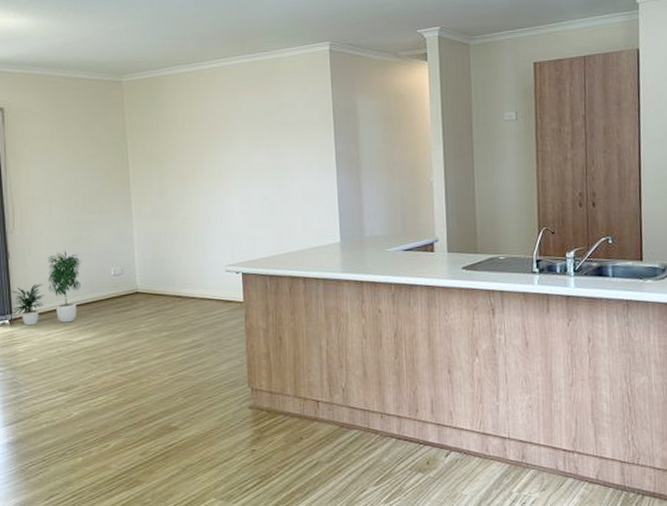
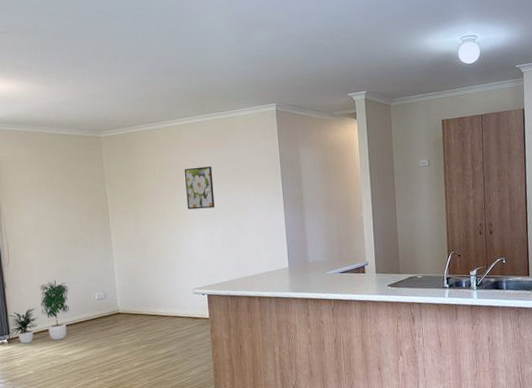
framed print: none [218,117,253,170] -> present [184,166,215,210]

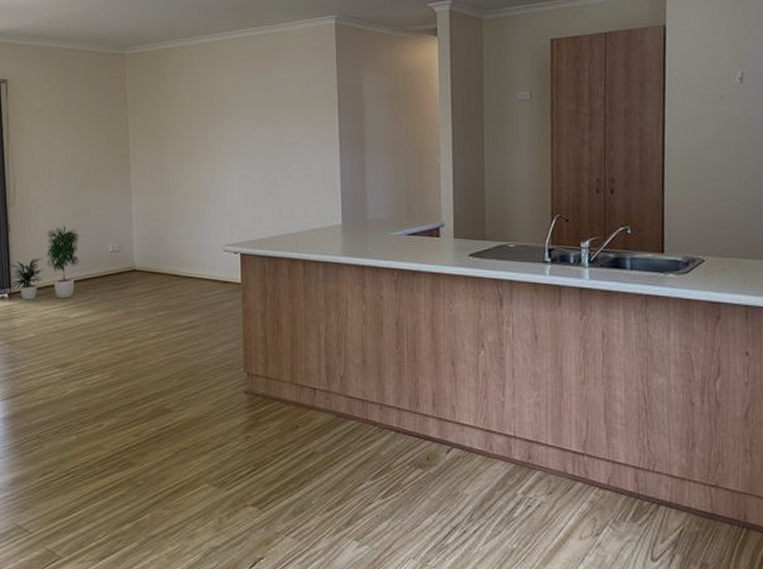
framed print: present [184,166,215,210] -> none [220,93,255,146]

